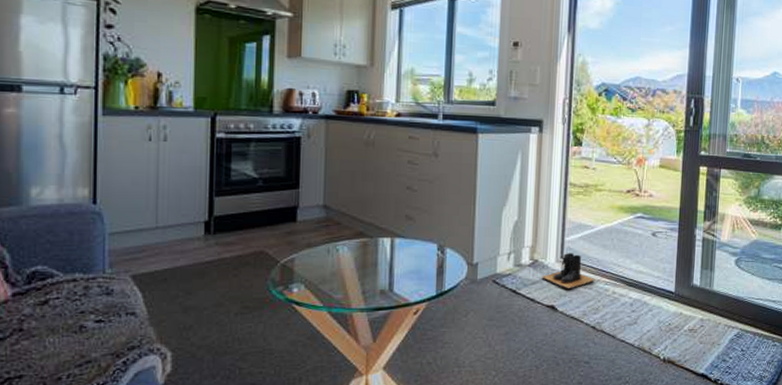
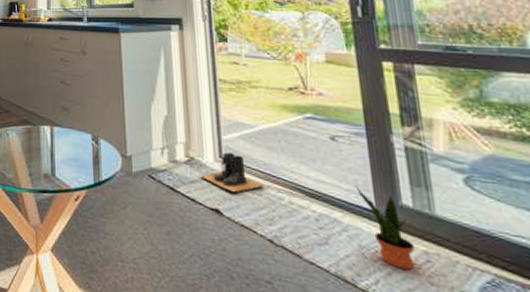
potted plant: none [663,273,695,335] -> present [355,186,415,271]

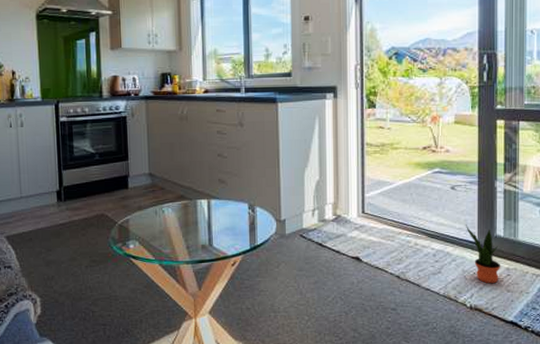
boots: present [200,152,265,193] -> none [345,208,397,242]

